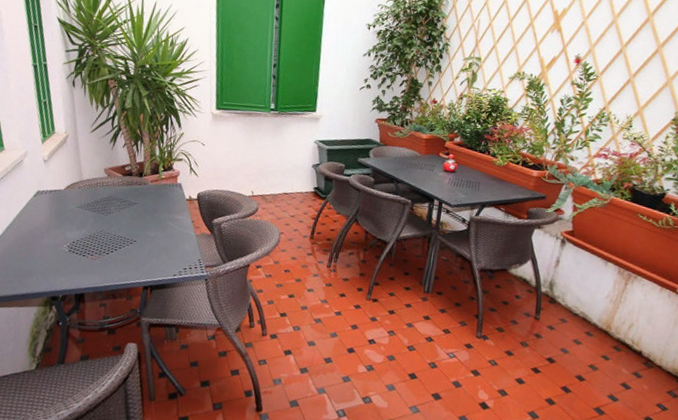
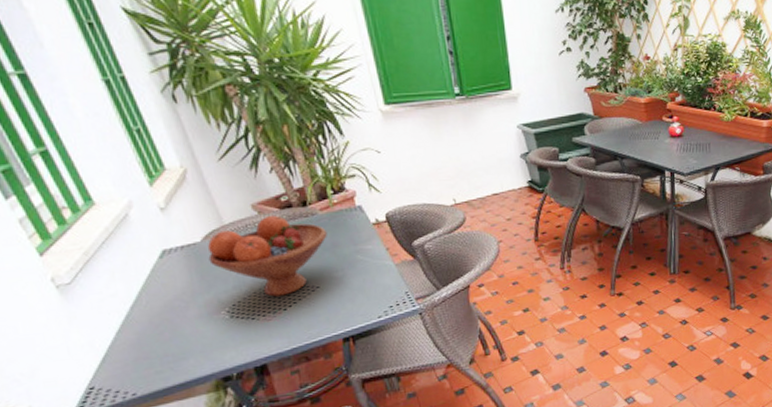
fruit bowl: none [65,179,152,243] -> present [208,215,327,297]

